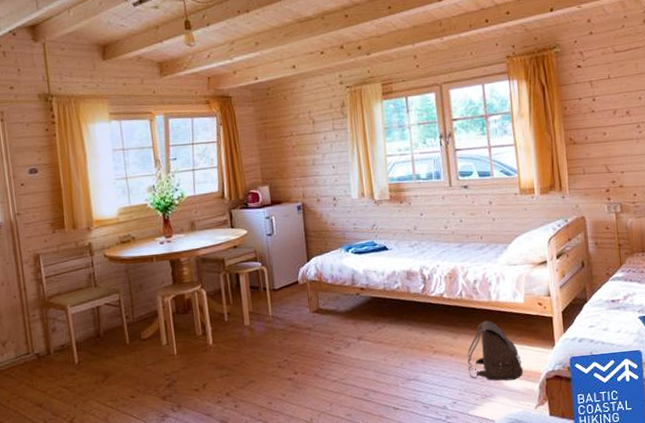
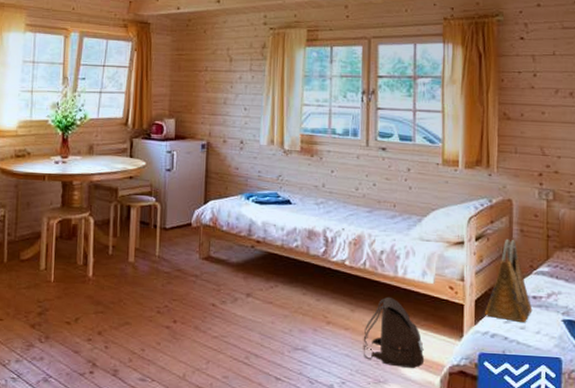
grocery bag: none [571,252,613,325] -> present [485,238,533,322]

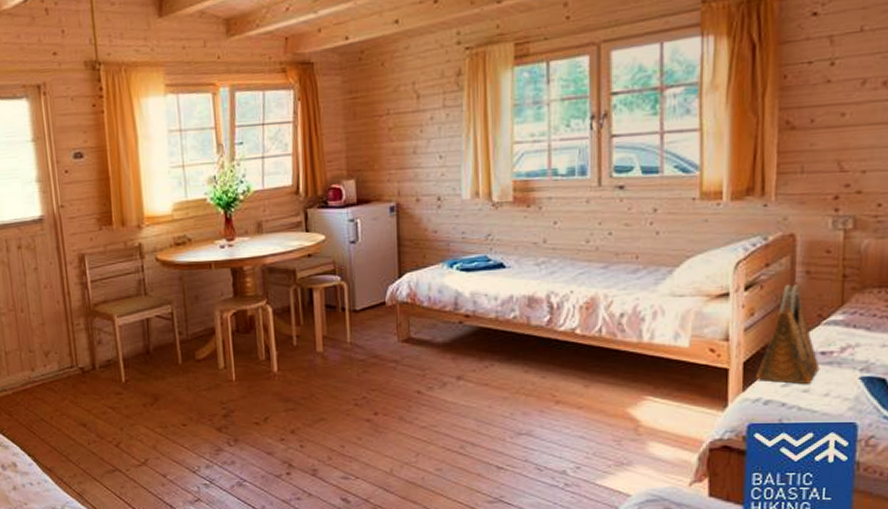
satchel: present [363,296,424,368] -> none [600,366,677,446]

